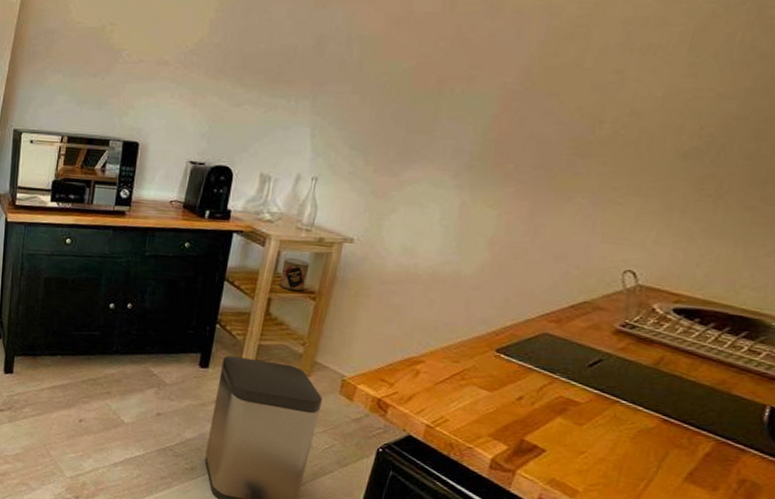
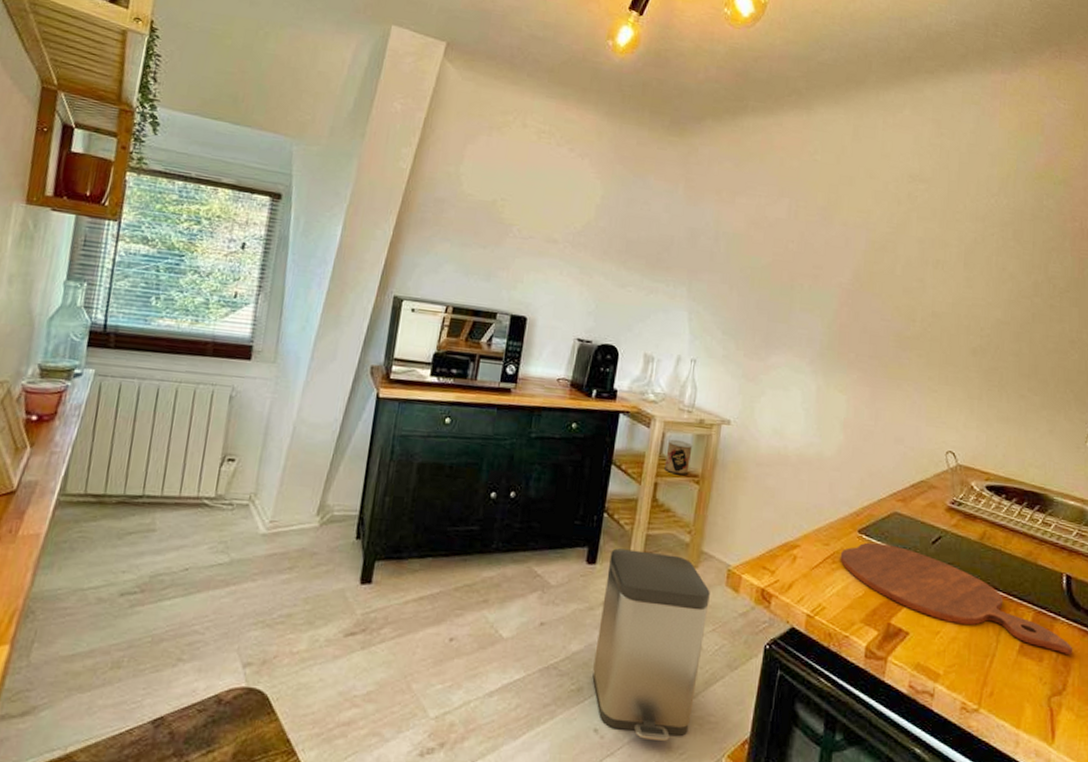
cutting board: none [470,361,764,488] -> present [840,542,1073,655]

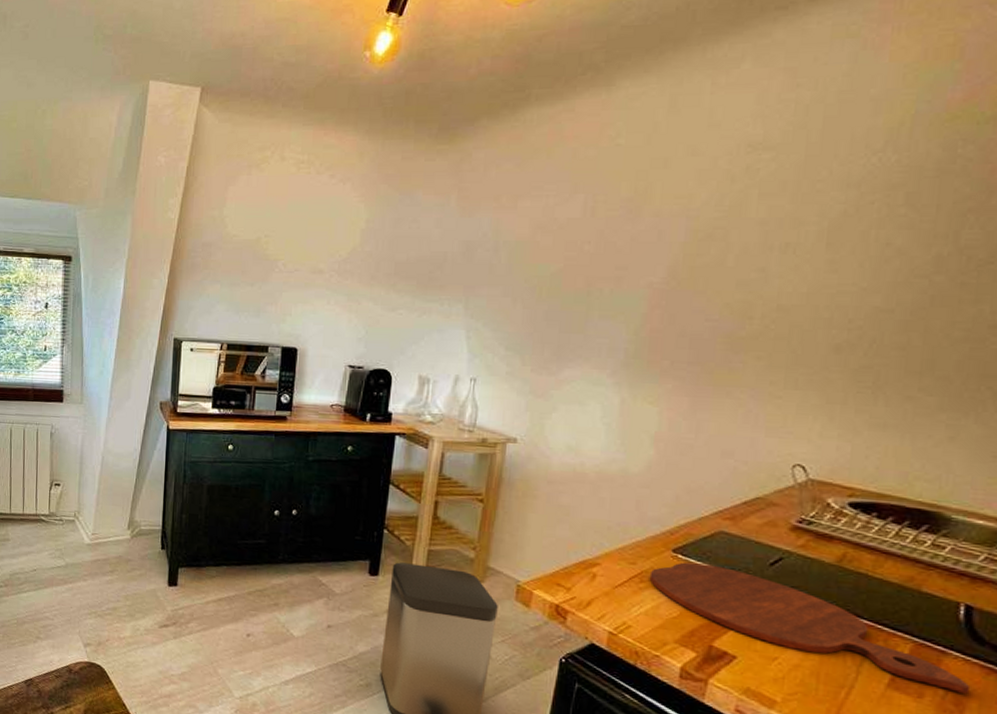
tin can: present [664,439,693,476] -> none [445,458,475,494]

